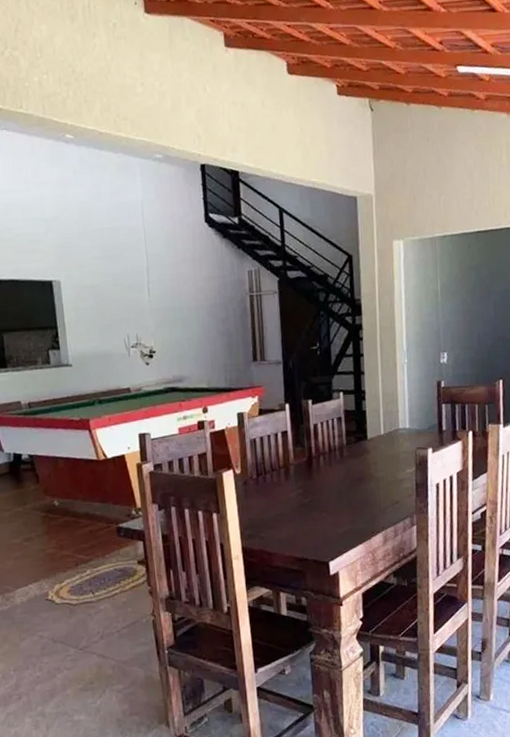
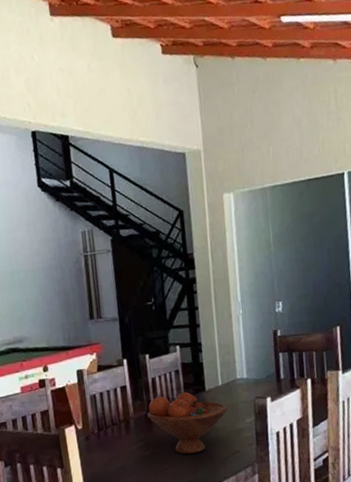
fruit bowl: none [307,439,388,503] -> present [146,391,227,454]

